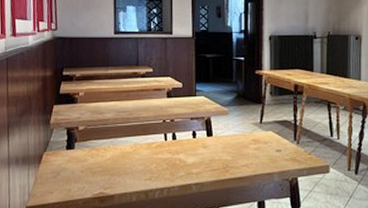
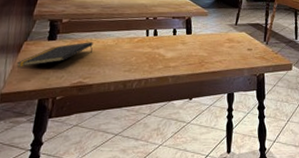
notepad: none [39,150,111,179] -> present [16,42,93,67]

